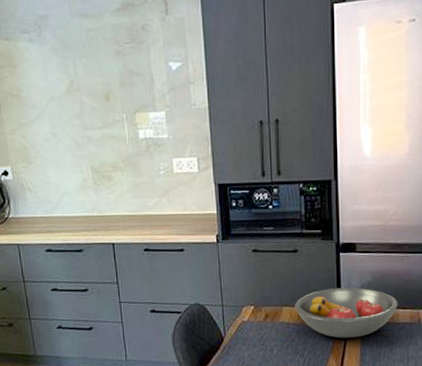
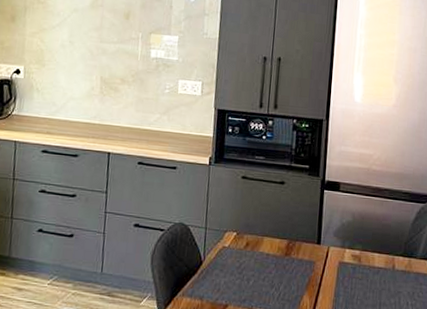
fruit bowl: present [295,287,398,338] -> none [276,224,375,277]

